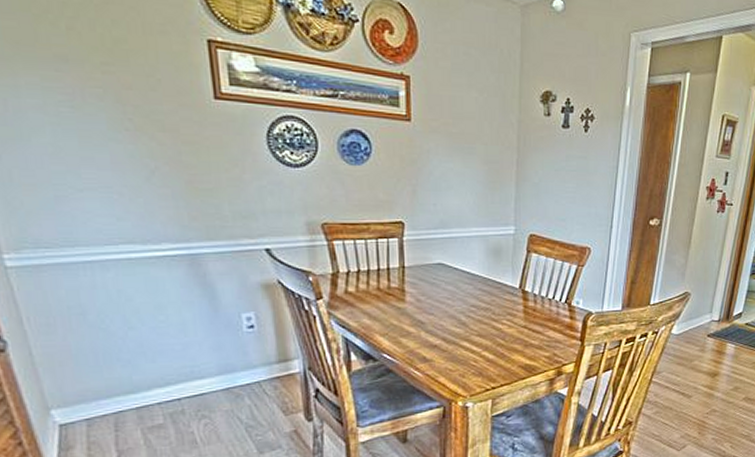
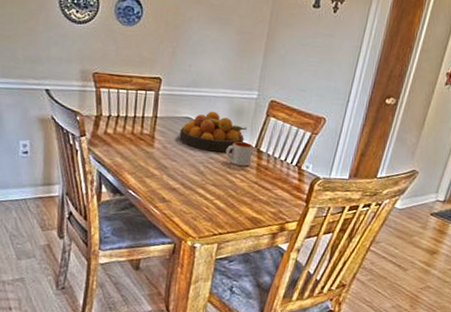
fruit bowl: none [433,253,508,299] -> present [179,111,247,152]
mug: none [487,284,517,310] -> present [225,141,254,166]

